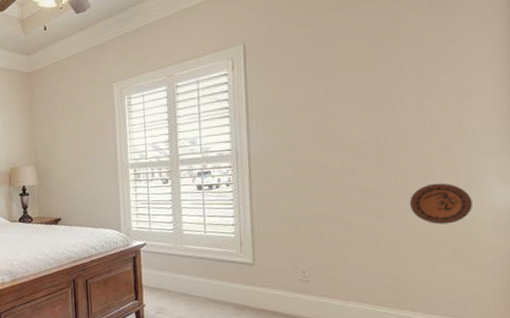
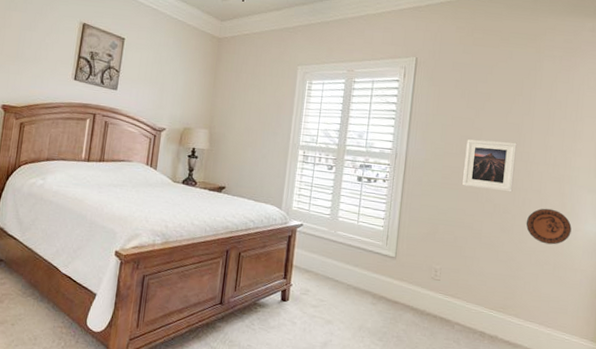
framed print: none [319,115,386,175] -> present [462,139,517,193]

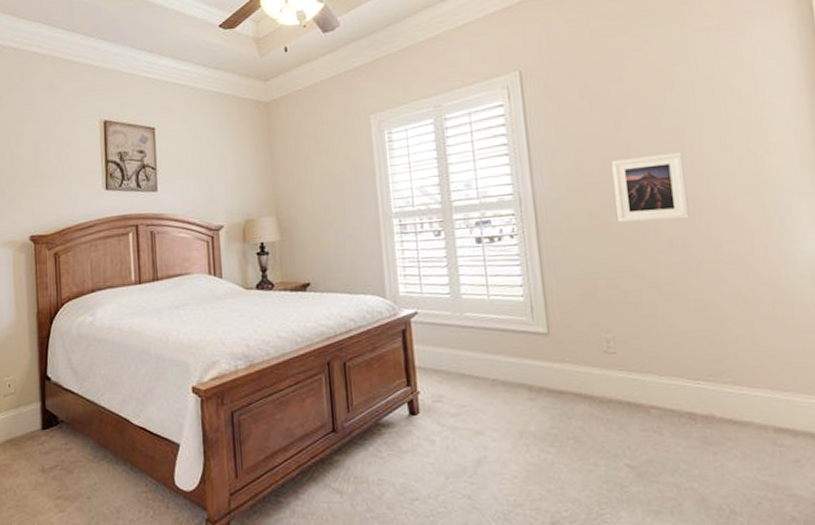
decorative plate: present [526,208,572,245] -> none [718,229,788,279]

